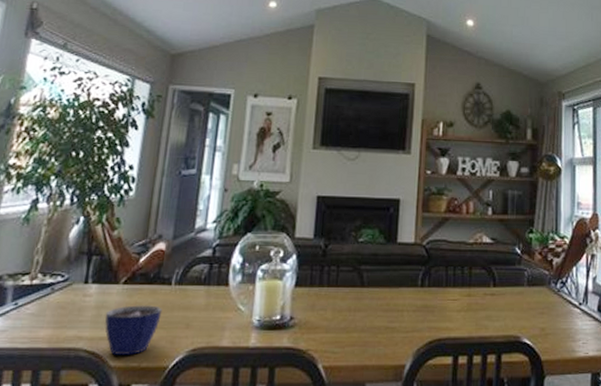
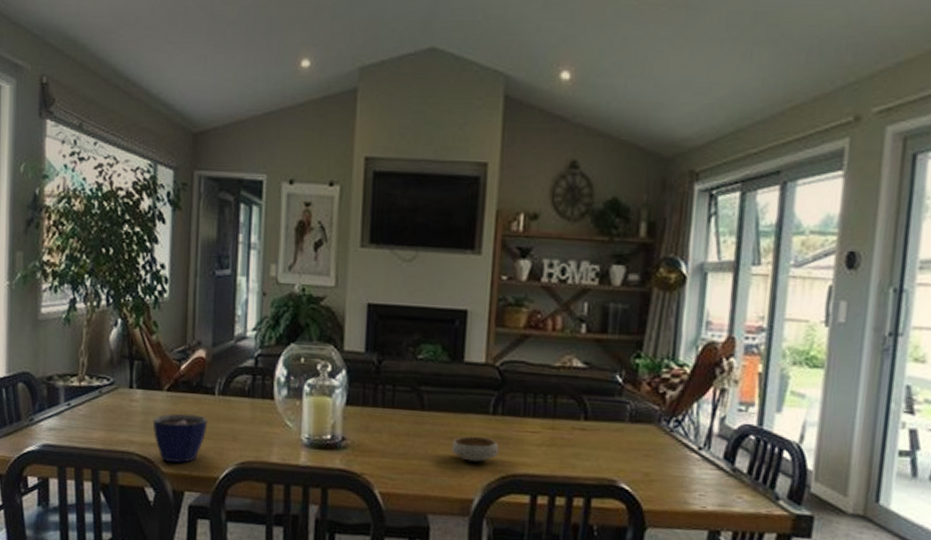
bowl: none [387,307,427,330] -> present [452,436,500,462]

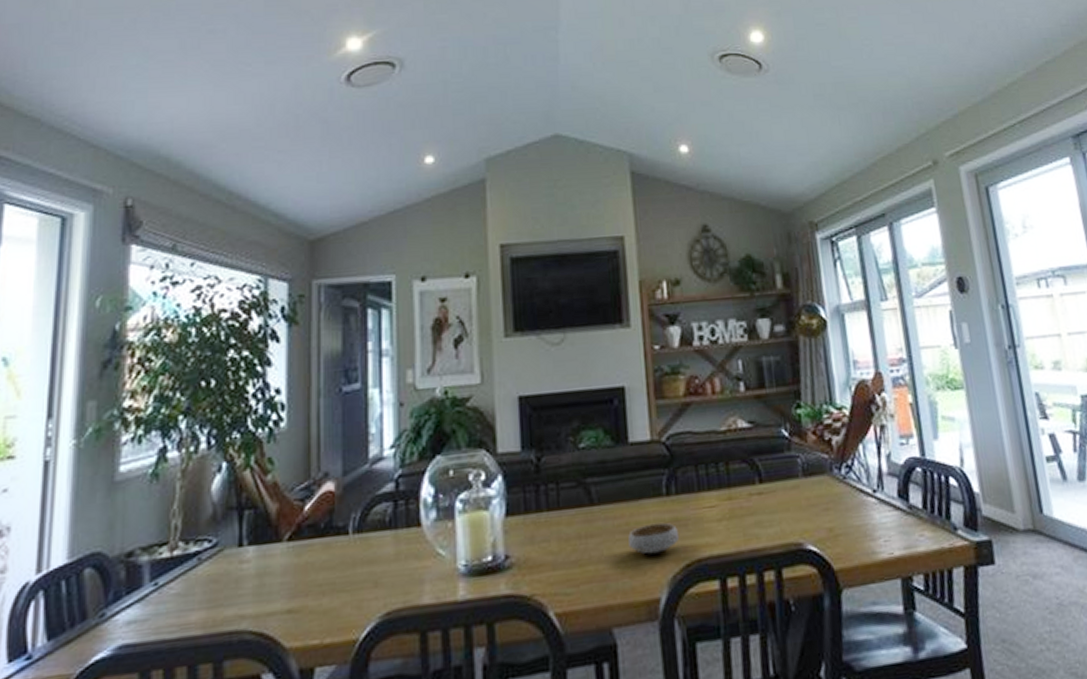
cup: present [152,413,208,463] -> none [270,563,341,633]

